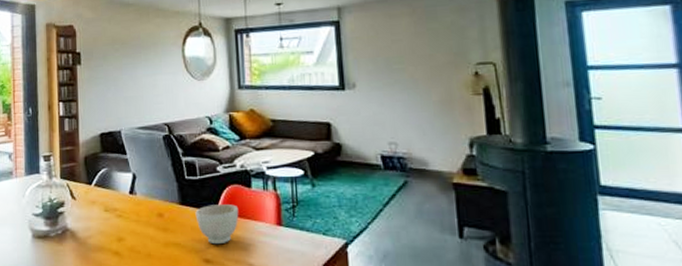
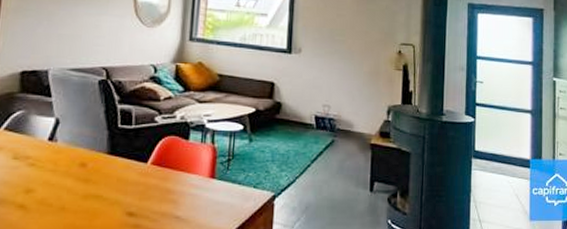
bowl: present [195,204,239,245] -> none [124,155,173,197]

